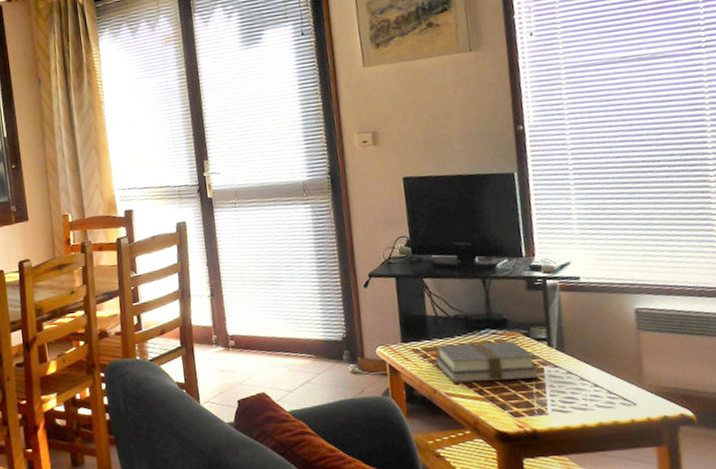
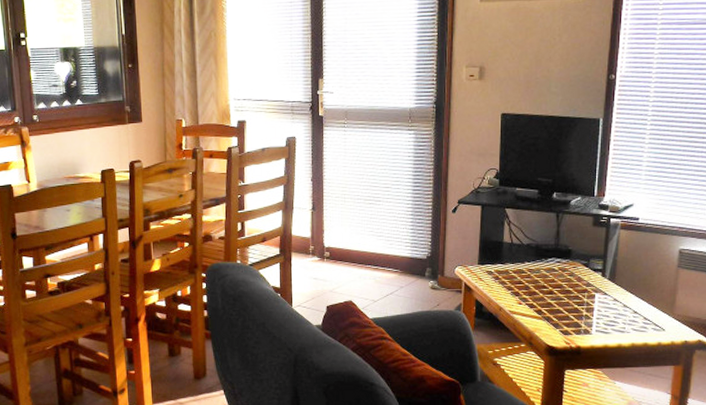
book: present [434,340,541,384] -> none [505,269,591,304]

